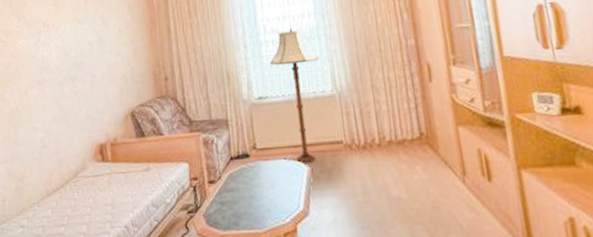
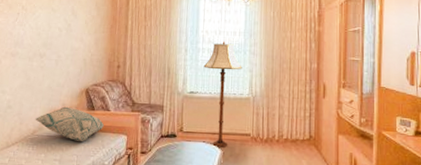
decorative pillow: none [76,136,159,178] -> present [35,106,104,141]

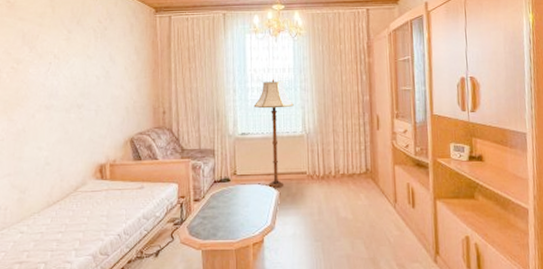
decorative pillow: present [35,106,104,141] -> none [77,158,152,194]

